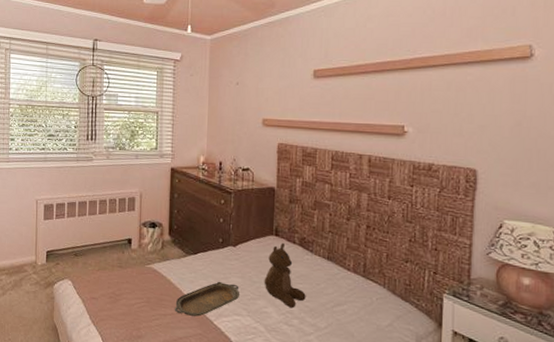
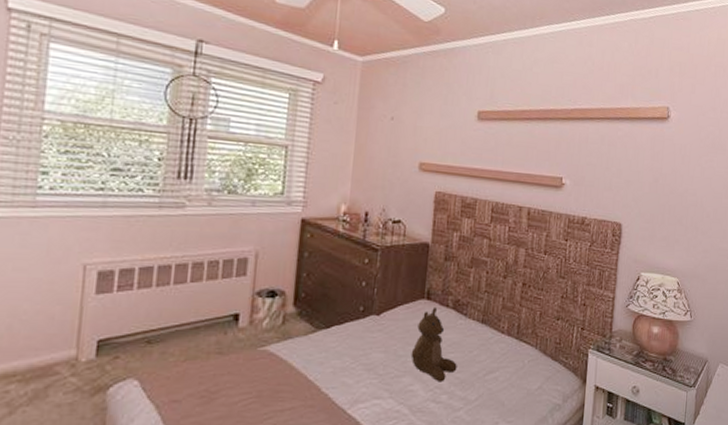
serving tray: present [174,281,239,317] -> none [295,359,382,407]

